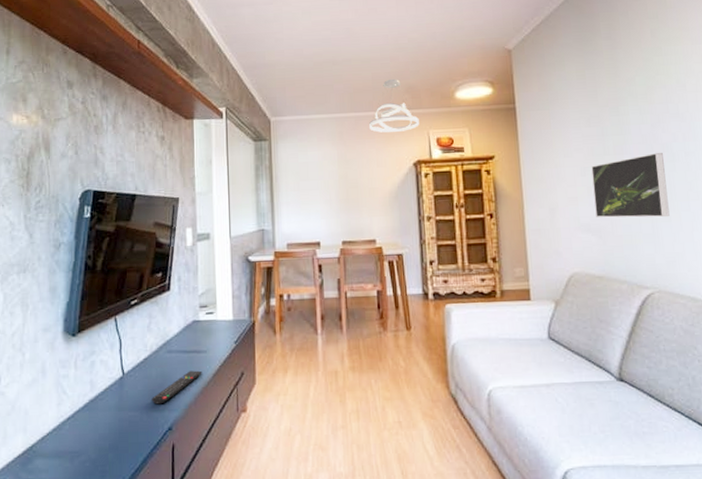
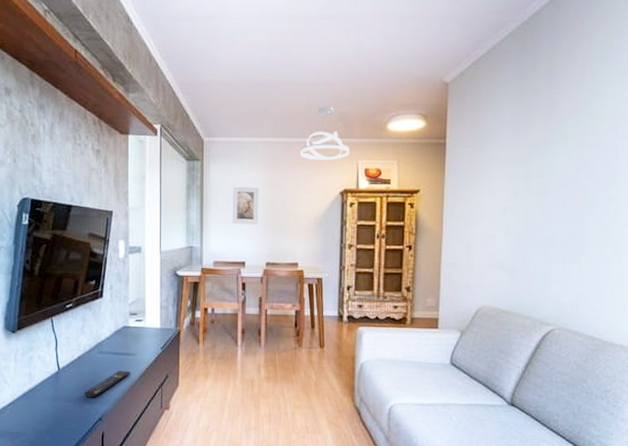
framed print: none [302,163,331,203] -> present [232,186,259,224]
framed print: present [591,153,670,218] -> none [510,197,584,260]

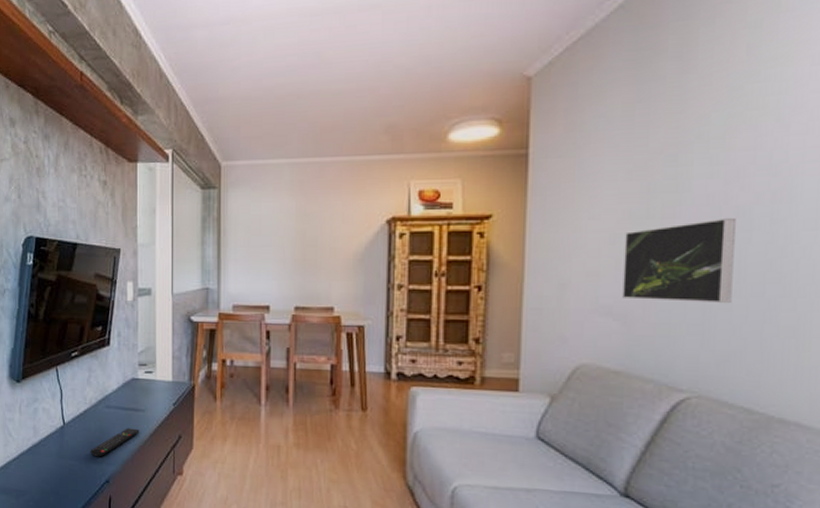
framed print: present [232,186,259,224] -> none [254,217,287,261]
pendant light: present [300,106,350,160] -> none [336,115,399,182]
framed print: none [510,197,584,260] -> present [622,219,736,304]

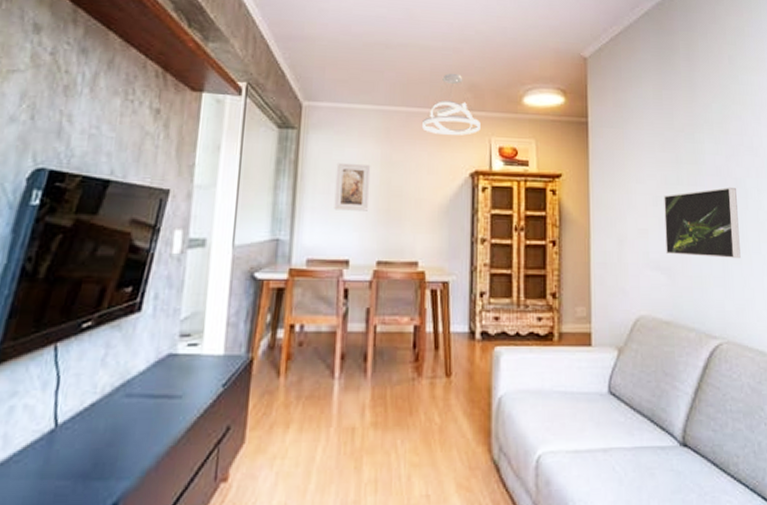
remote control: present [90,428,140,457] -> none [93,423,172,470]
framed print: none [254,217,287,261] -> present [334,162,371,211]
pendant light: none [336,115,399,182] -> present [422,73,481,135]

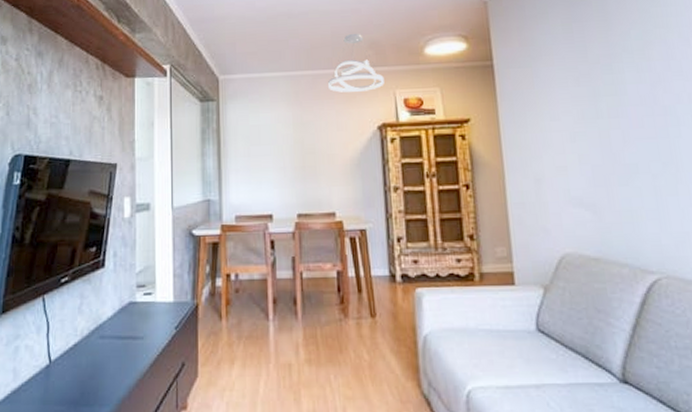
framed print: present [334,162,371,211] -> none [253,126,286,171]
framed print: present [664,187,741,259] -> none [582,116,676,191]

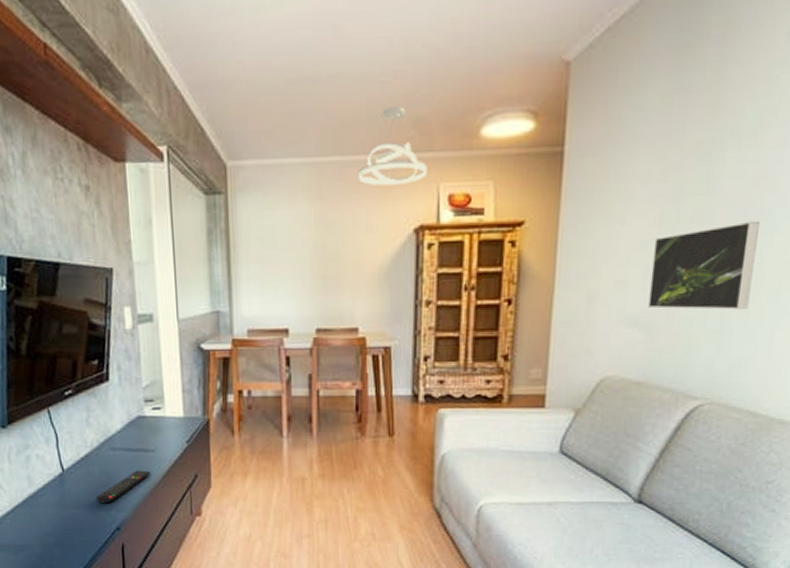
remote control: none [81,359,138,398] -> present [96,470,151,504]
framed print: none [582,116,676,191] -> present [648,222,759,310]

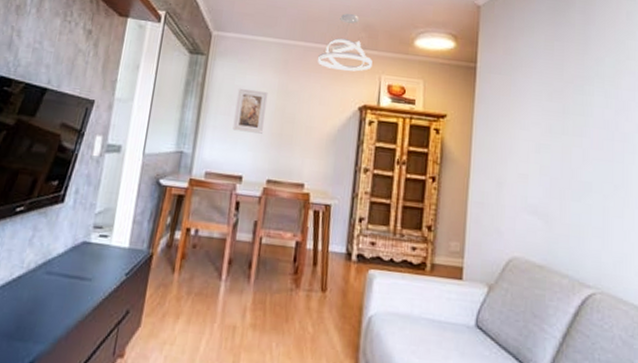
remote control: present [96,470,151,504] -> none [16,299,82,333]
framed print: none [268,227,305,279] -> present [233,88,269,134]
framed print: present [648,222,759,310] -> none [545,141,623,213]

